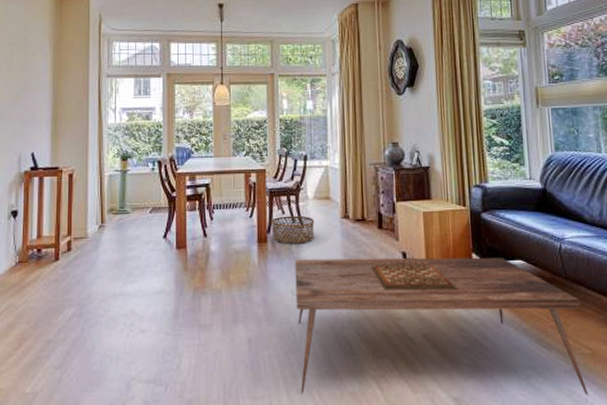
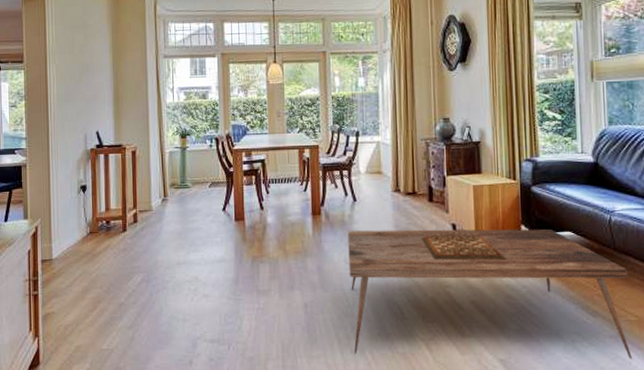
basket: present [270,215,315,244] -> none [324,189,367,216]

